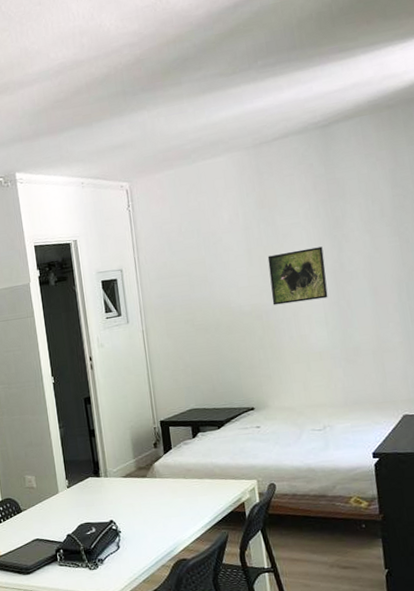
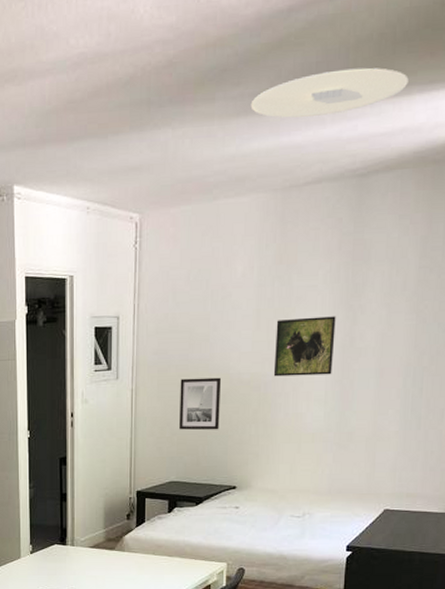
wall art: none [186,311,230,362] -> present [179,377,222,430]
ceiling light: none [213,38,352,91] -> present [250,67,409,119]

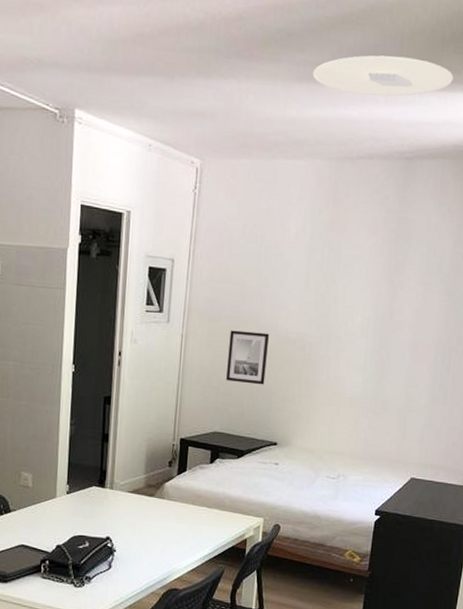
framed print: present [273,316,336,377] -> none [318,284,378,344]

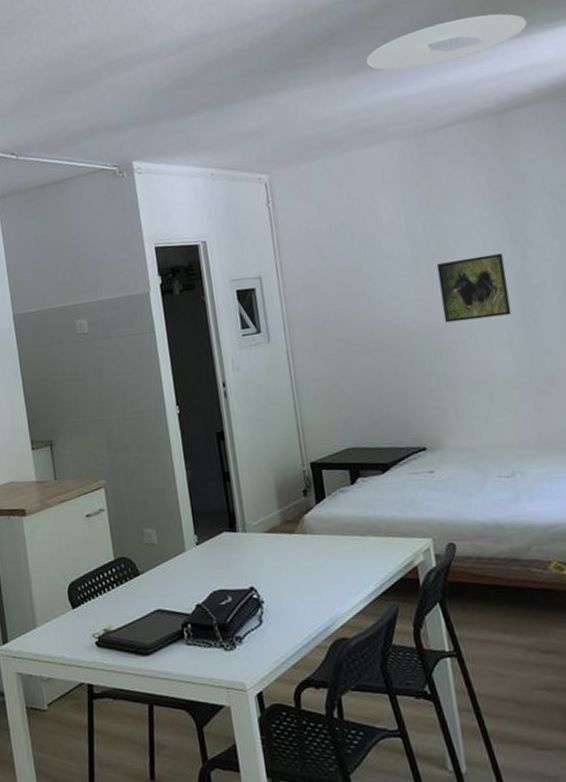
wall art: present [226,330,270,385] -> none [340,329,394,390]
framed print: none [318,284,378,344] -> present [436,253,512,323]

